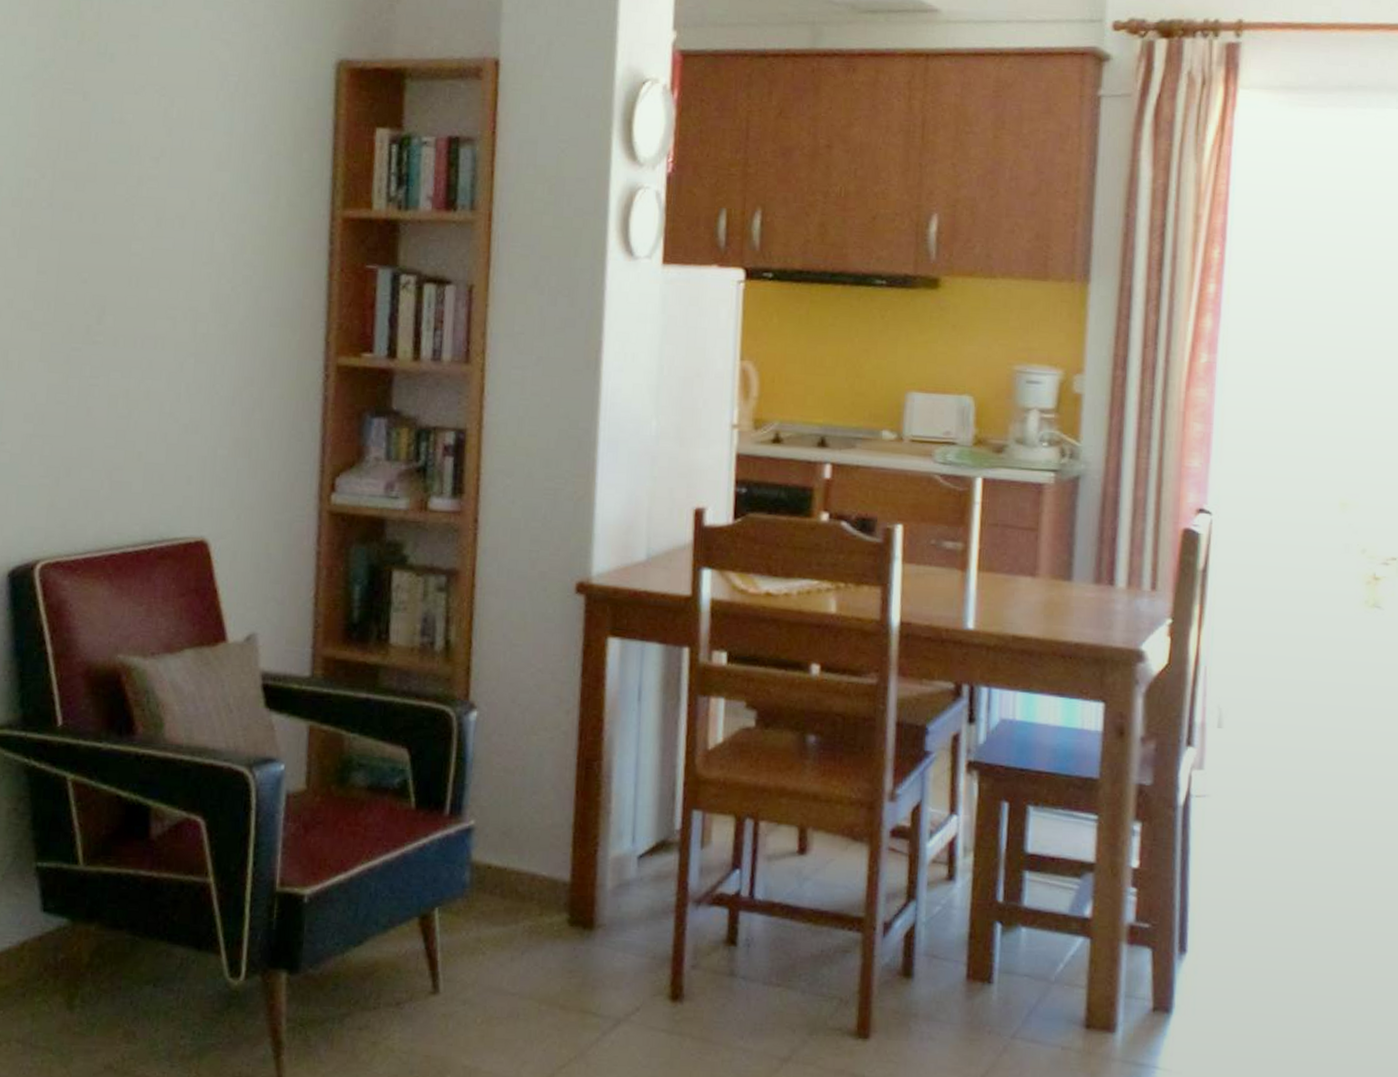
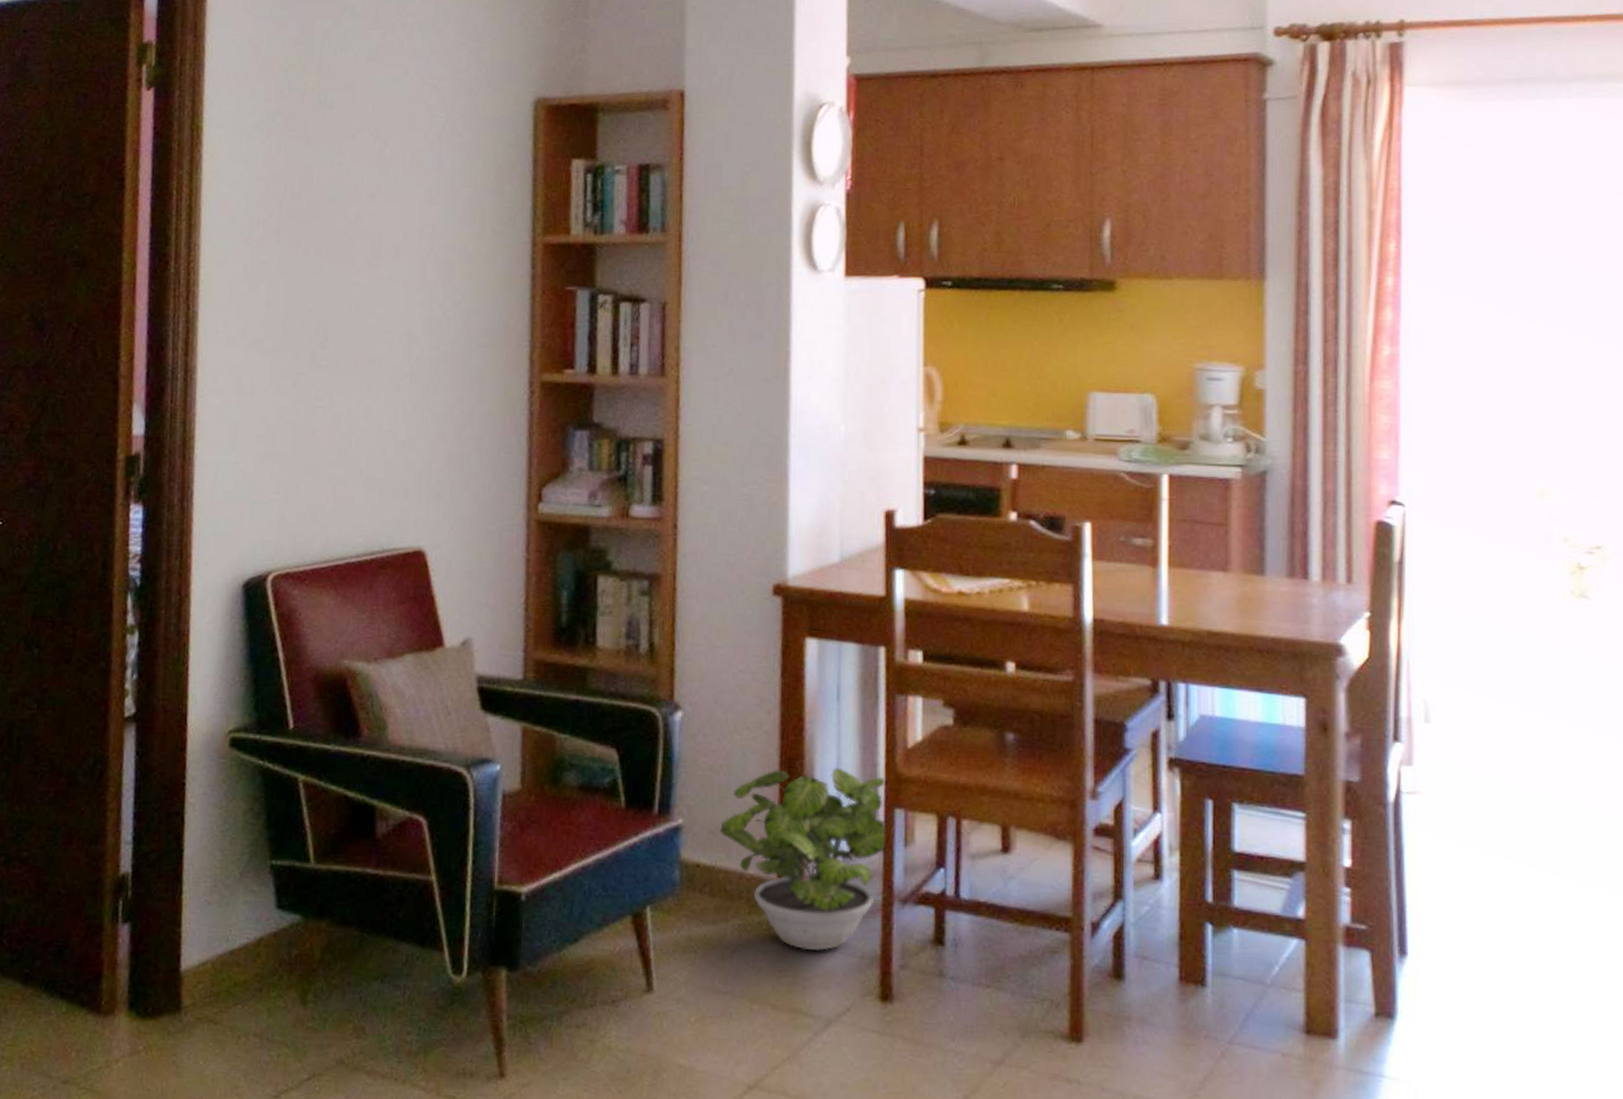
potted plant: none [513,768,685,952] -> present [720,767,887,952]

